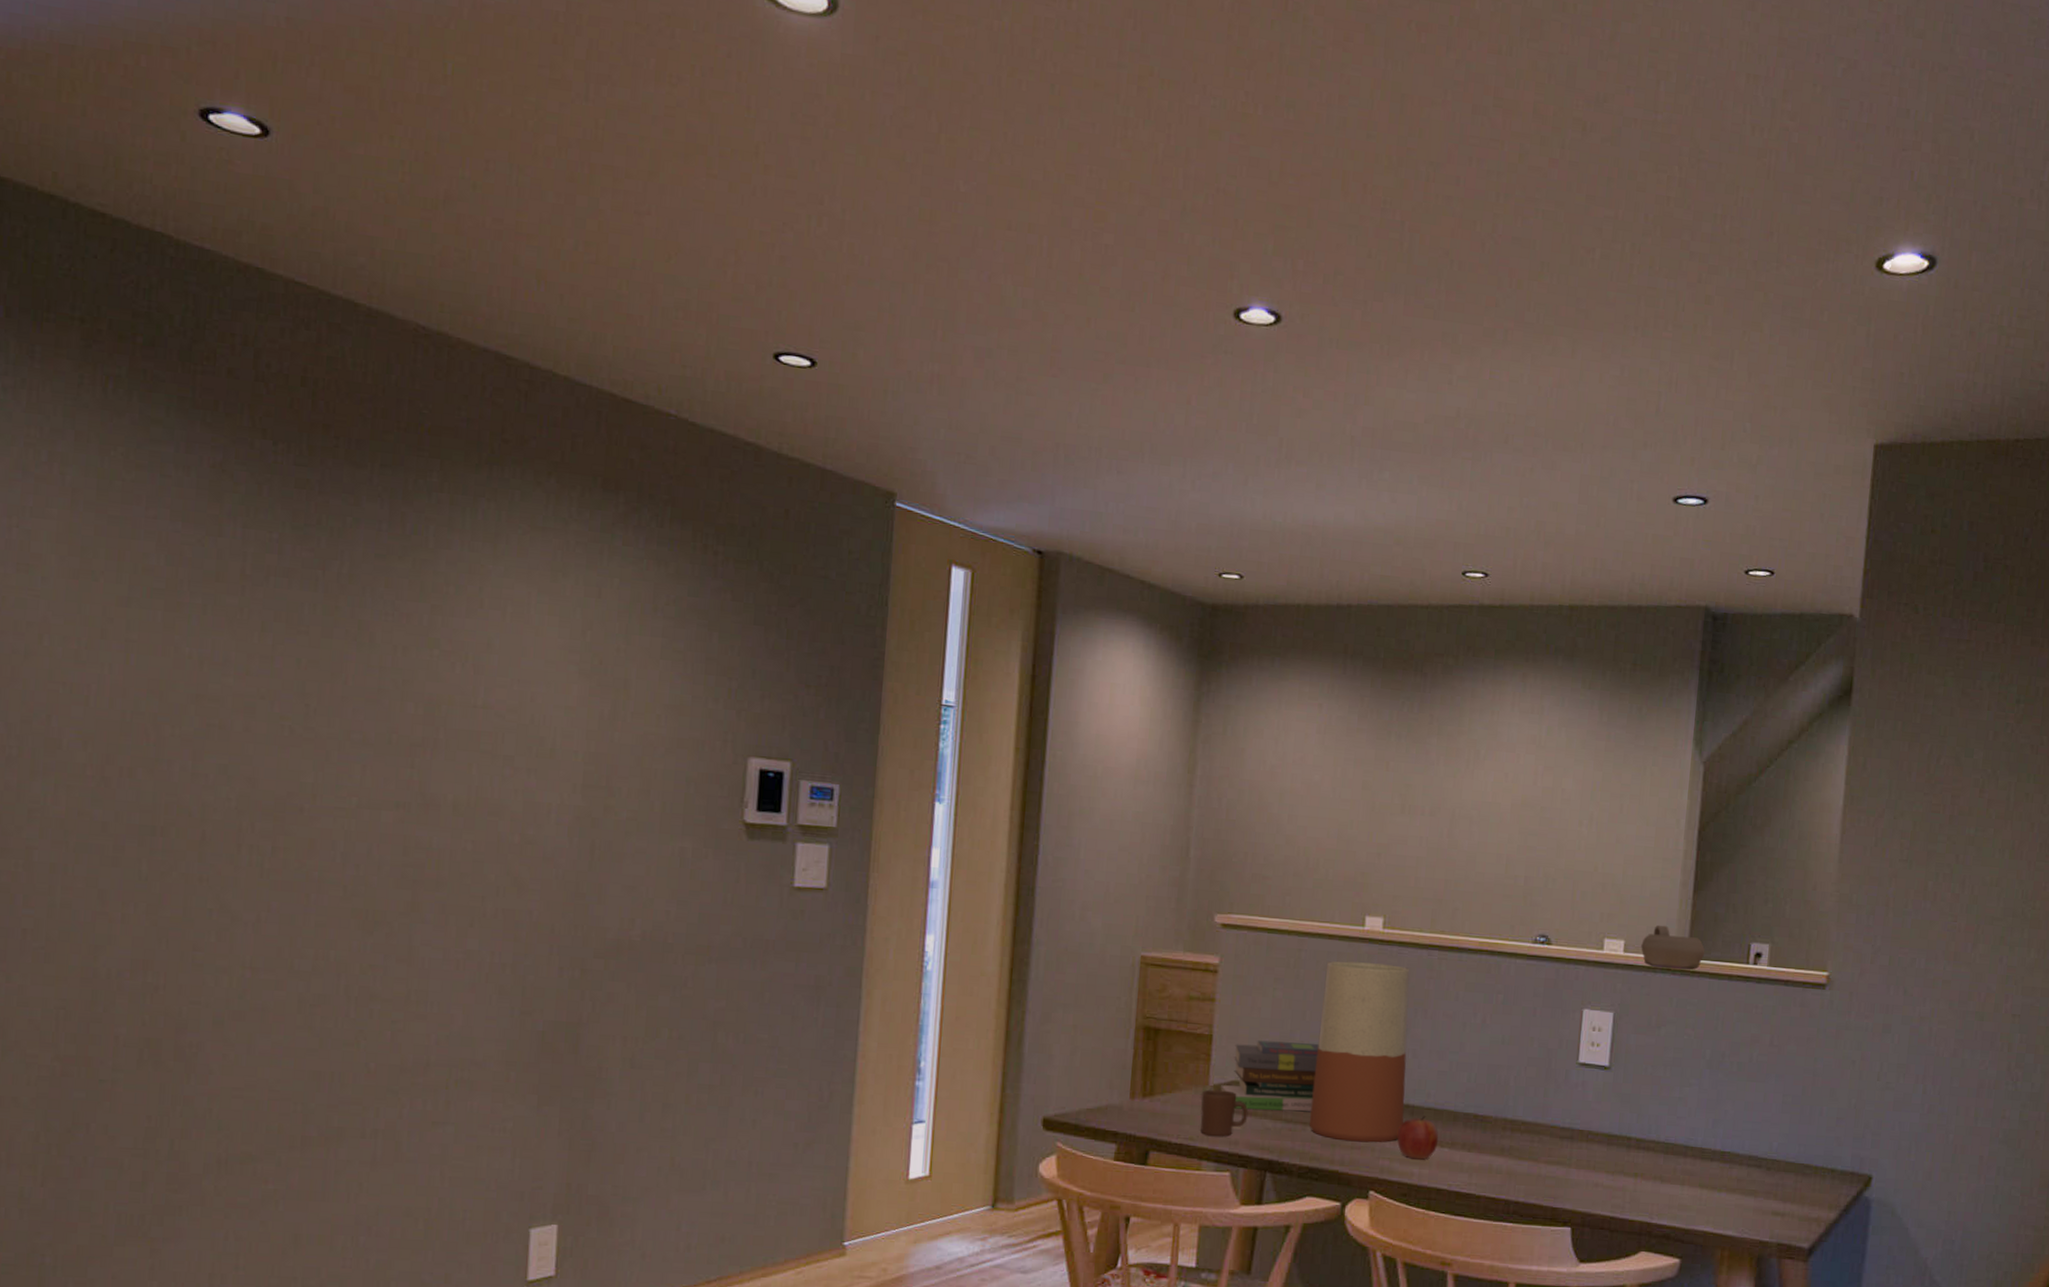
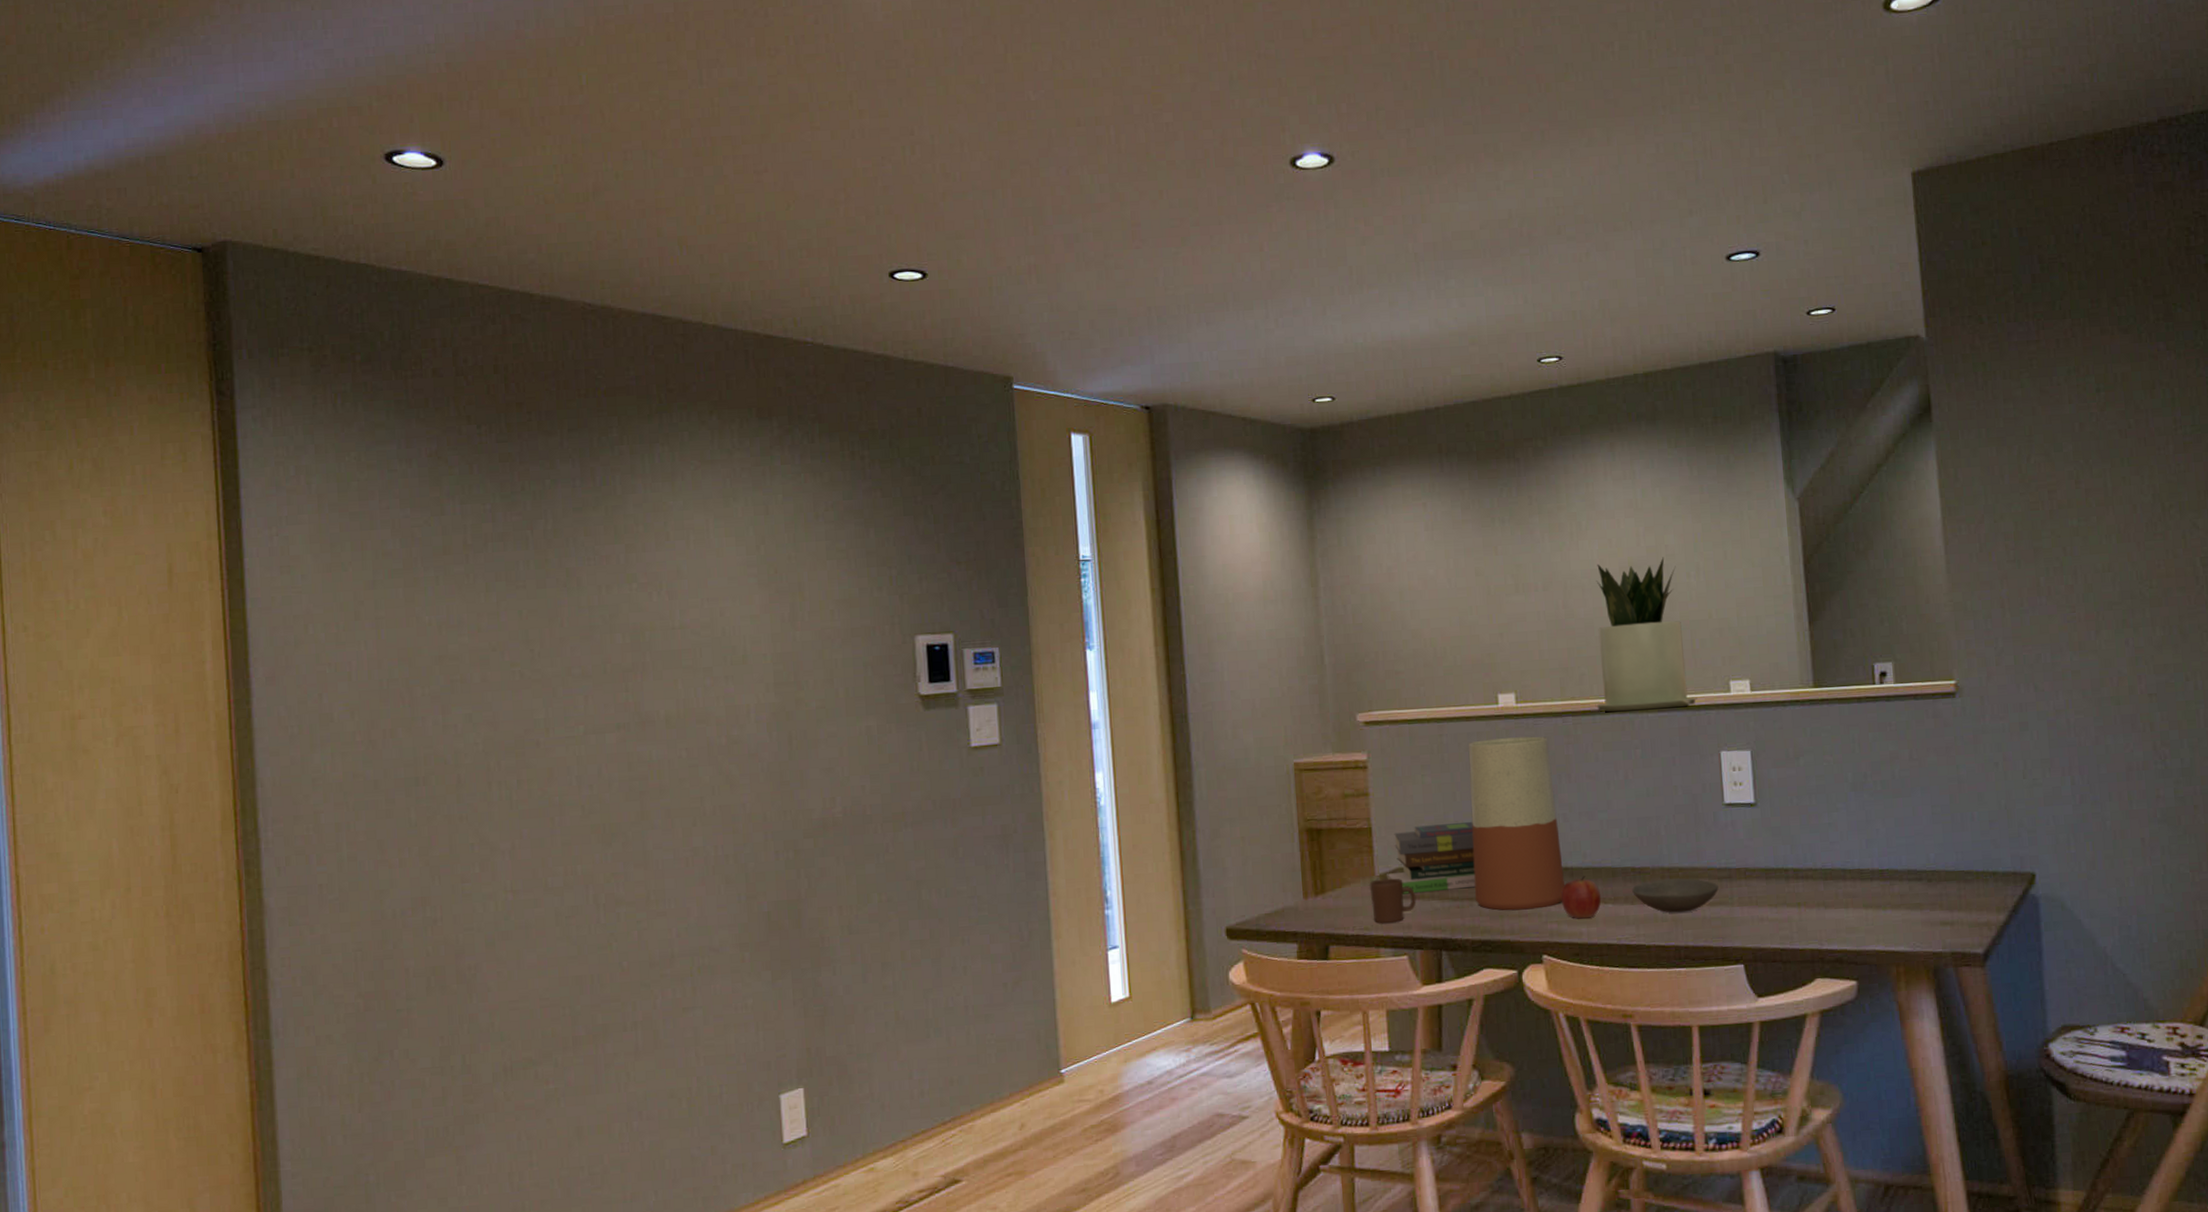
planter: none [1464,796,1569,959] -> present [1595,557,1697,713]
bowl: none [1471,1130,1559,1167] -> present [1632,877,1719,913]
ceramic pot: present [1641,924,1705,971] -> none [1766,659,1831,702]

